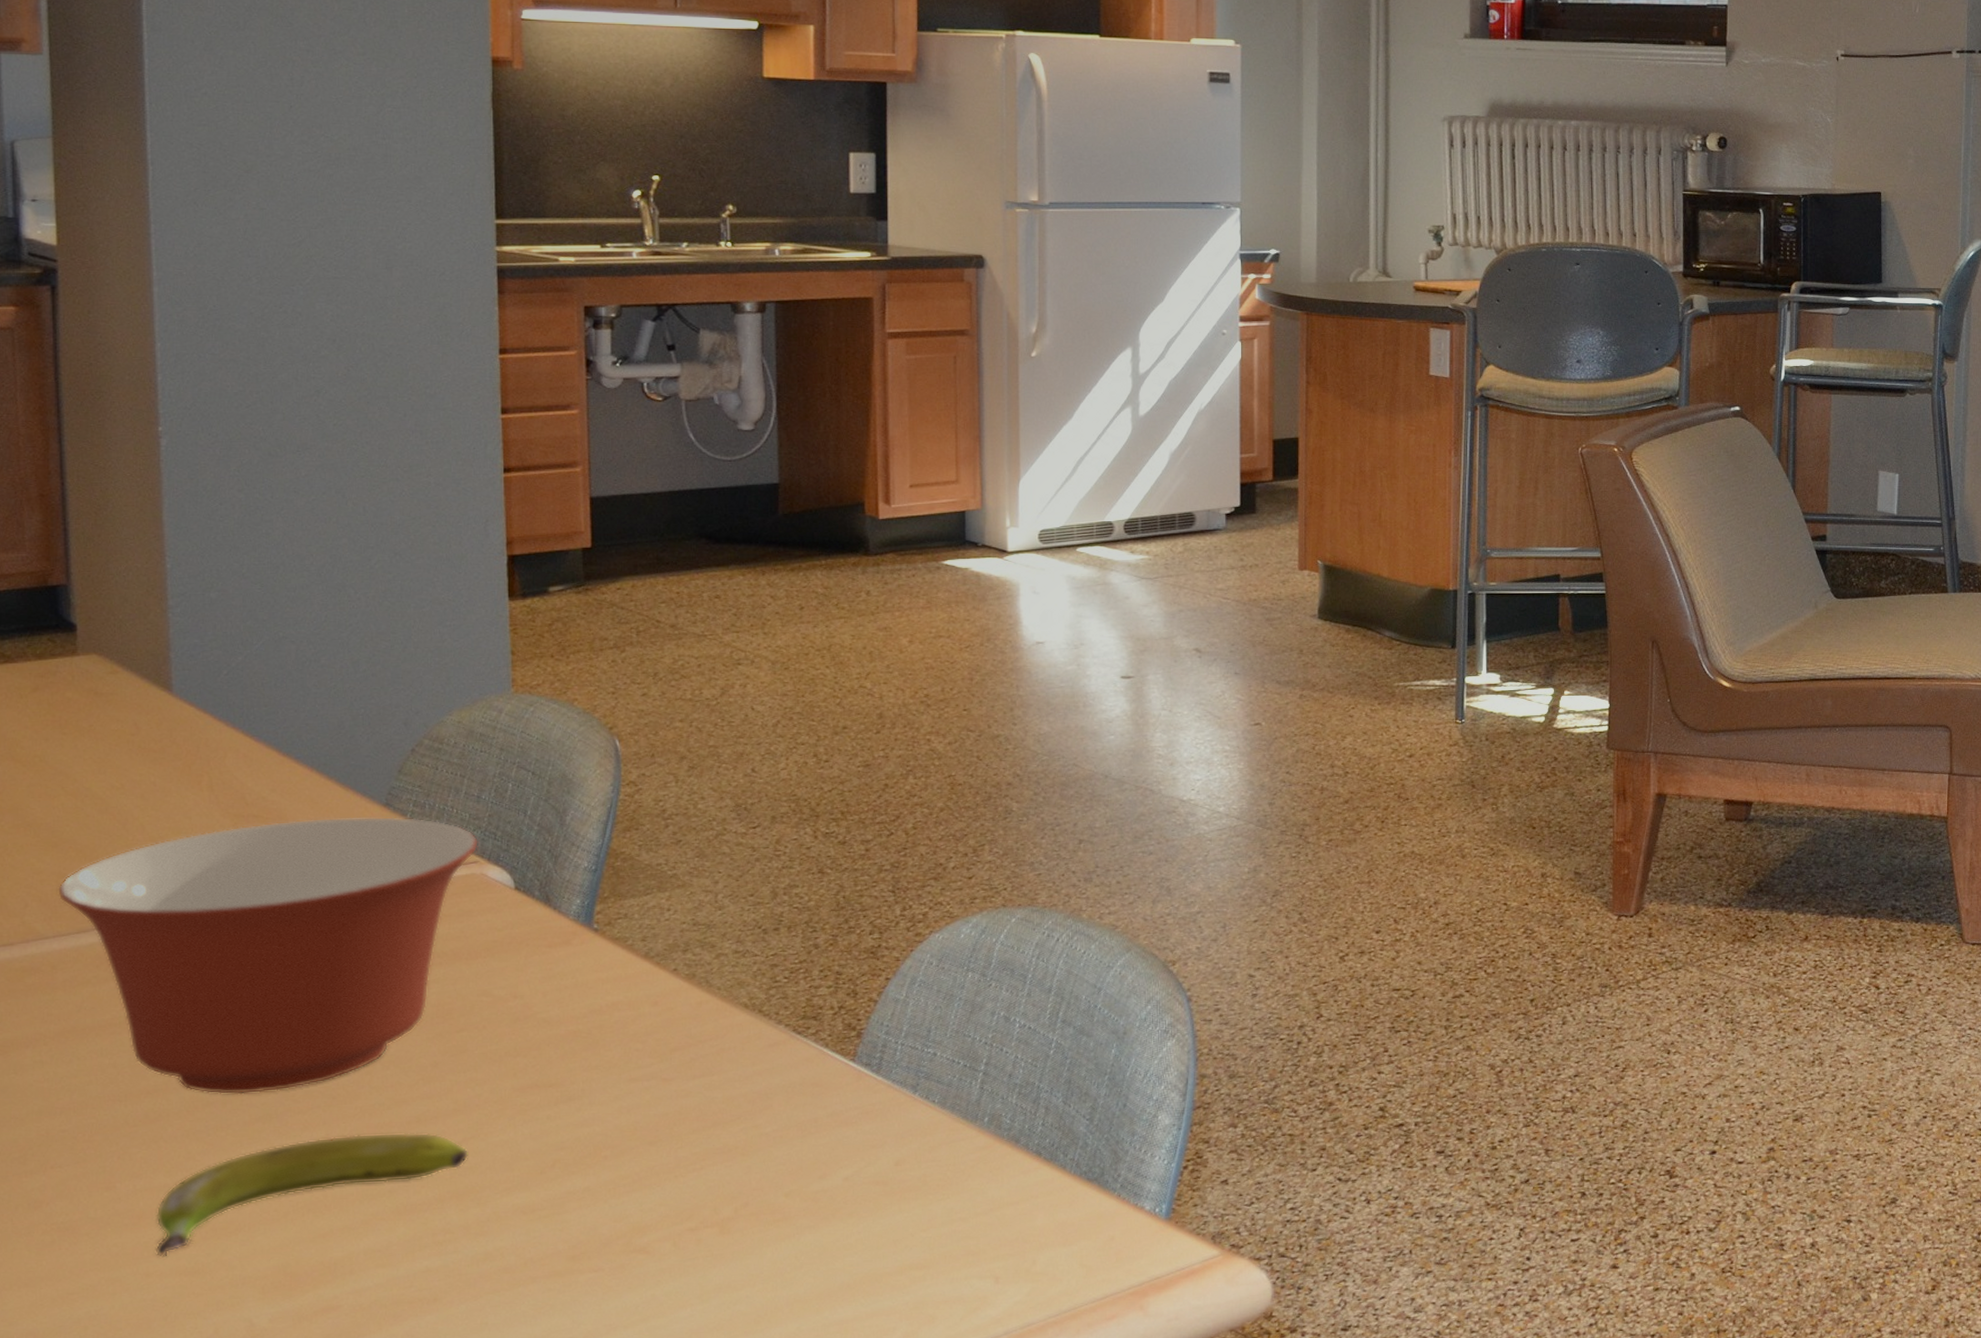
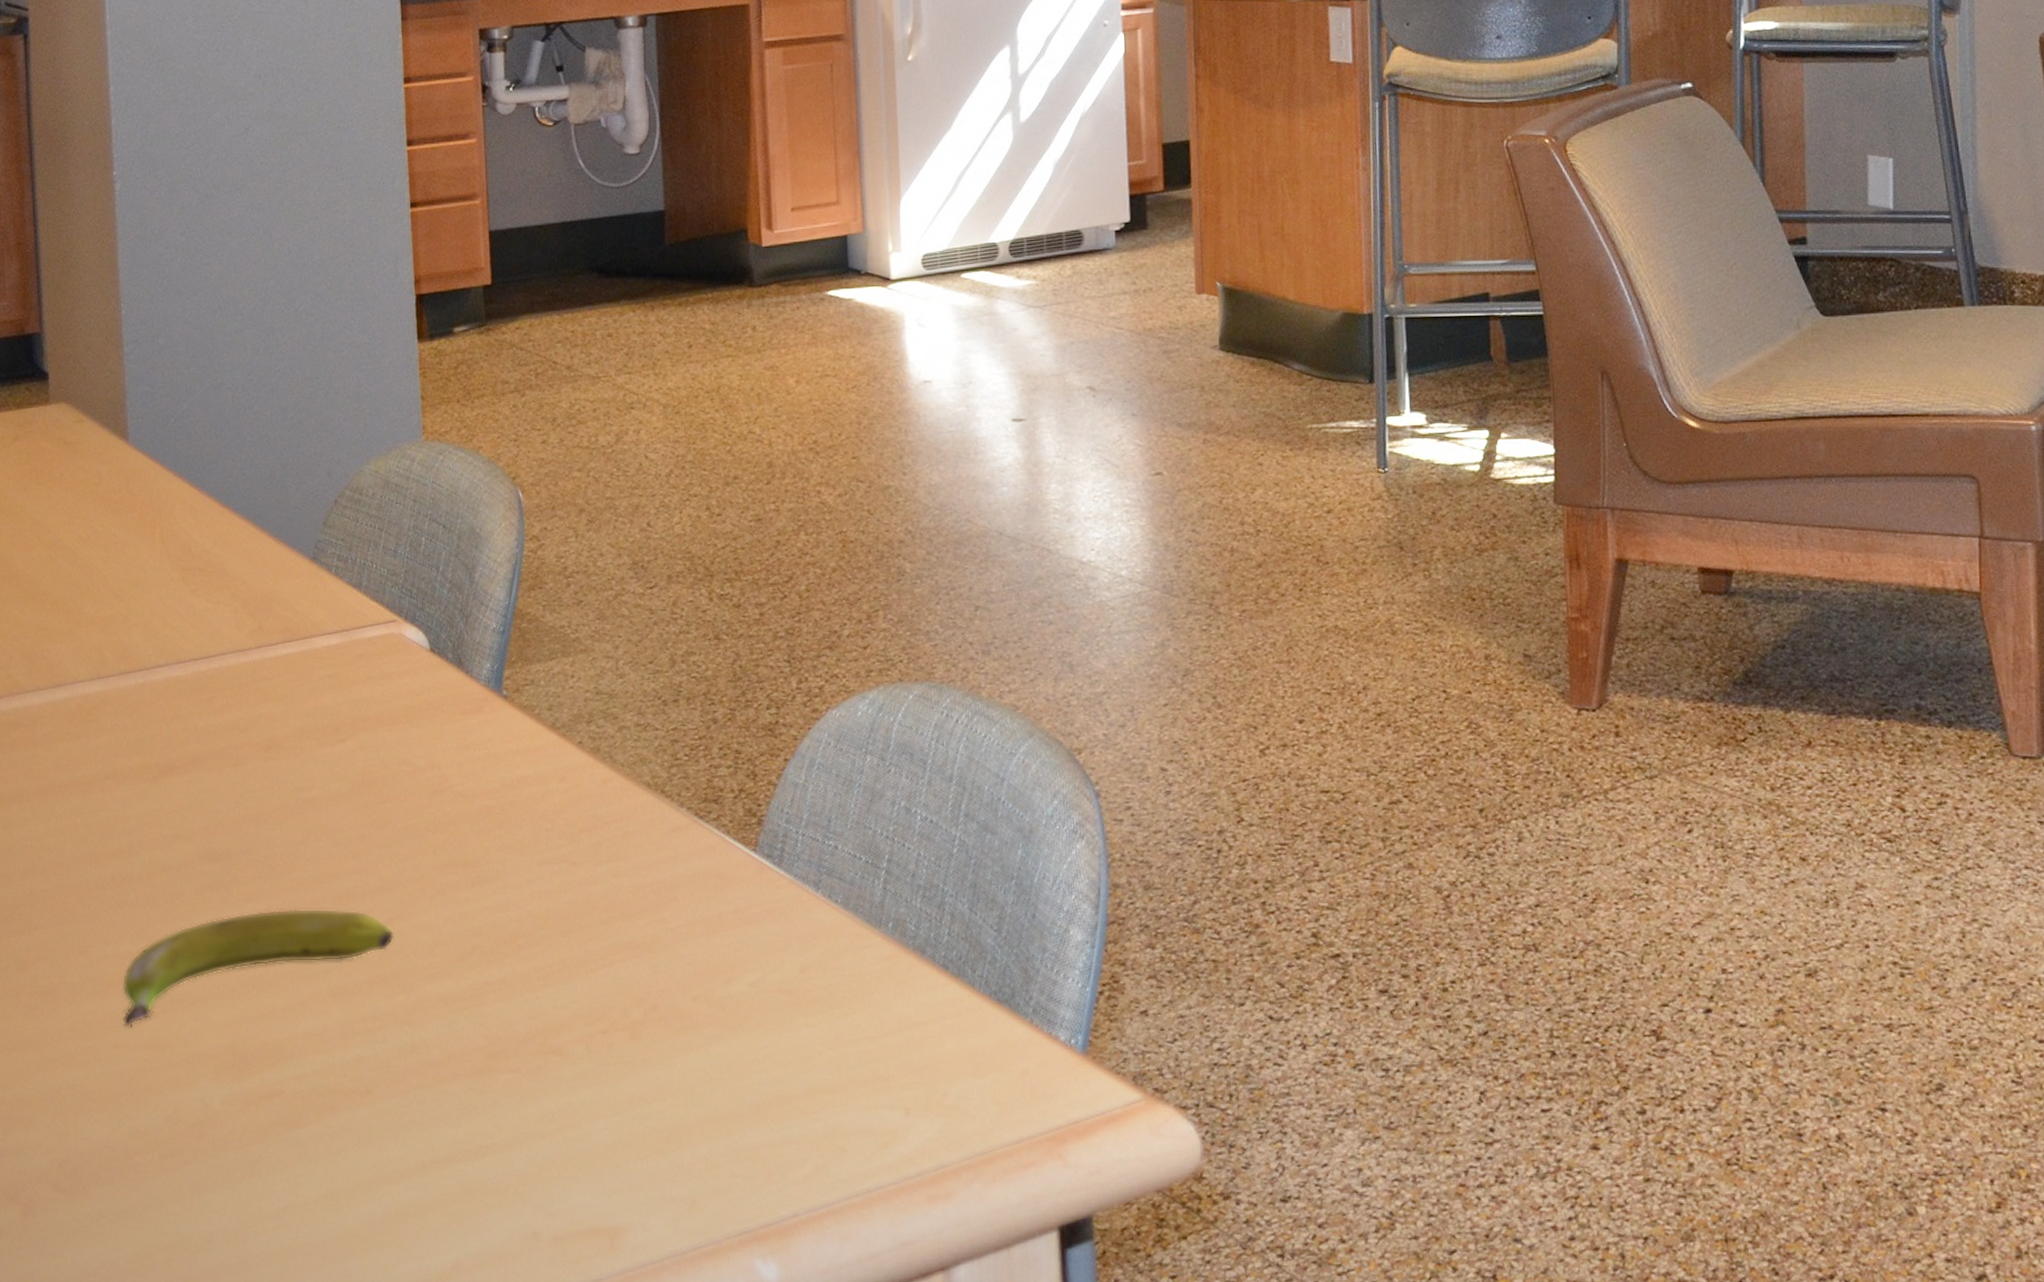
mixing bowl: present [58,816,480,1095] -> none [36,571,397,861]

